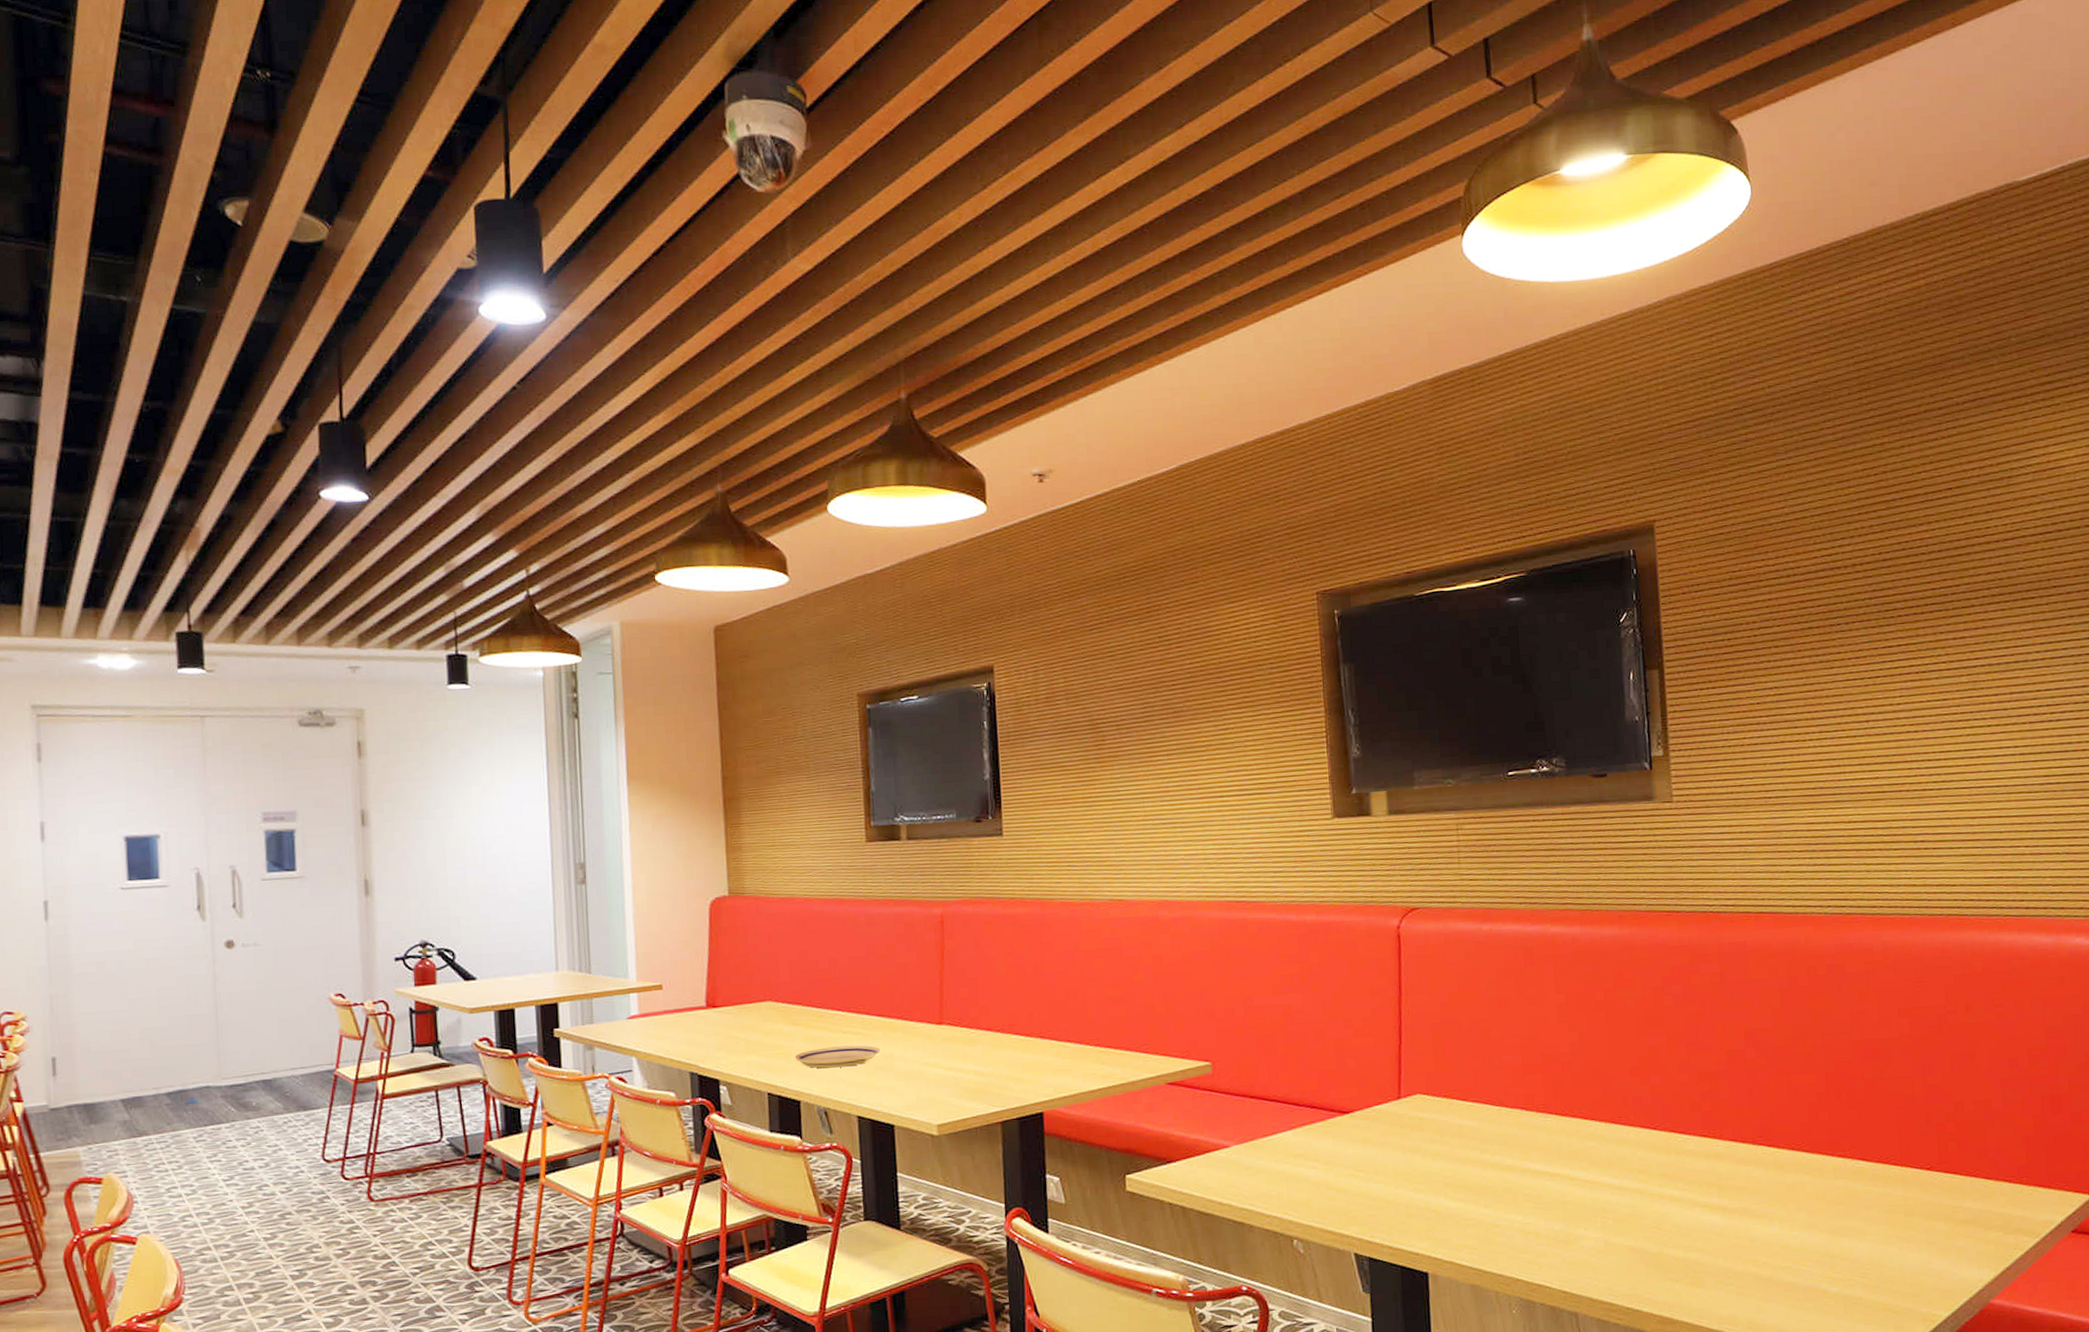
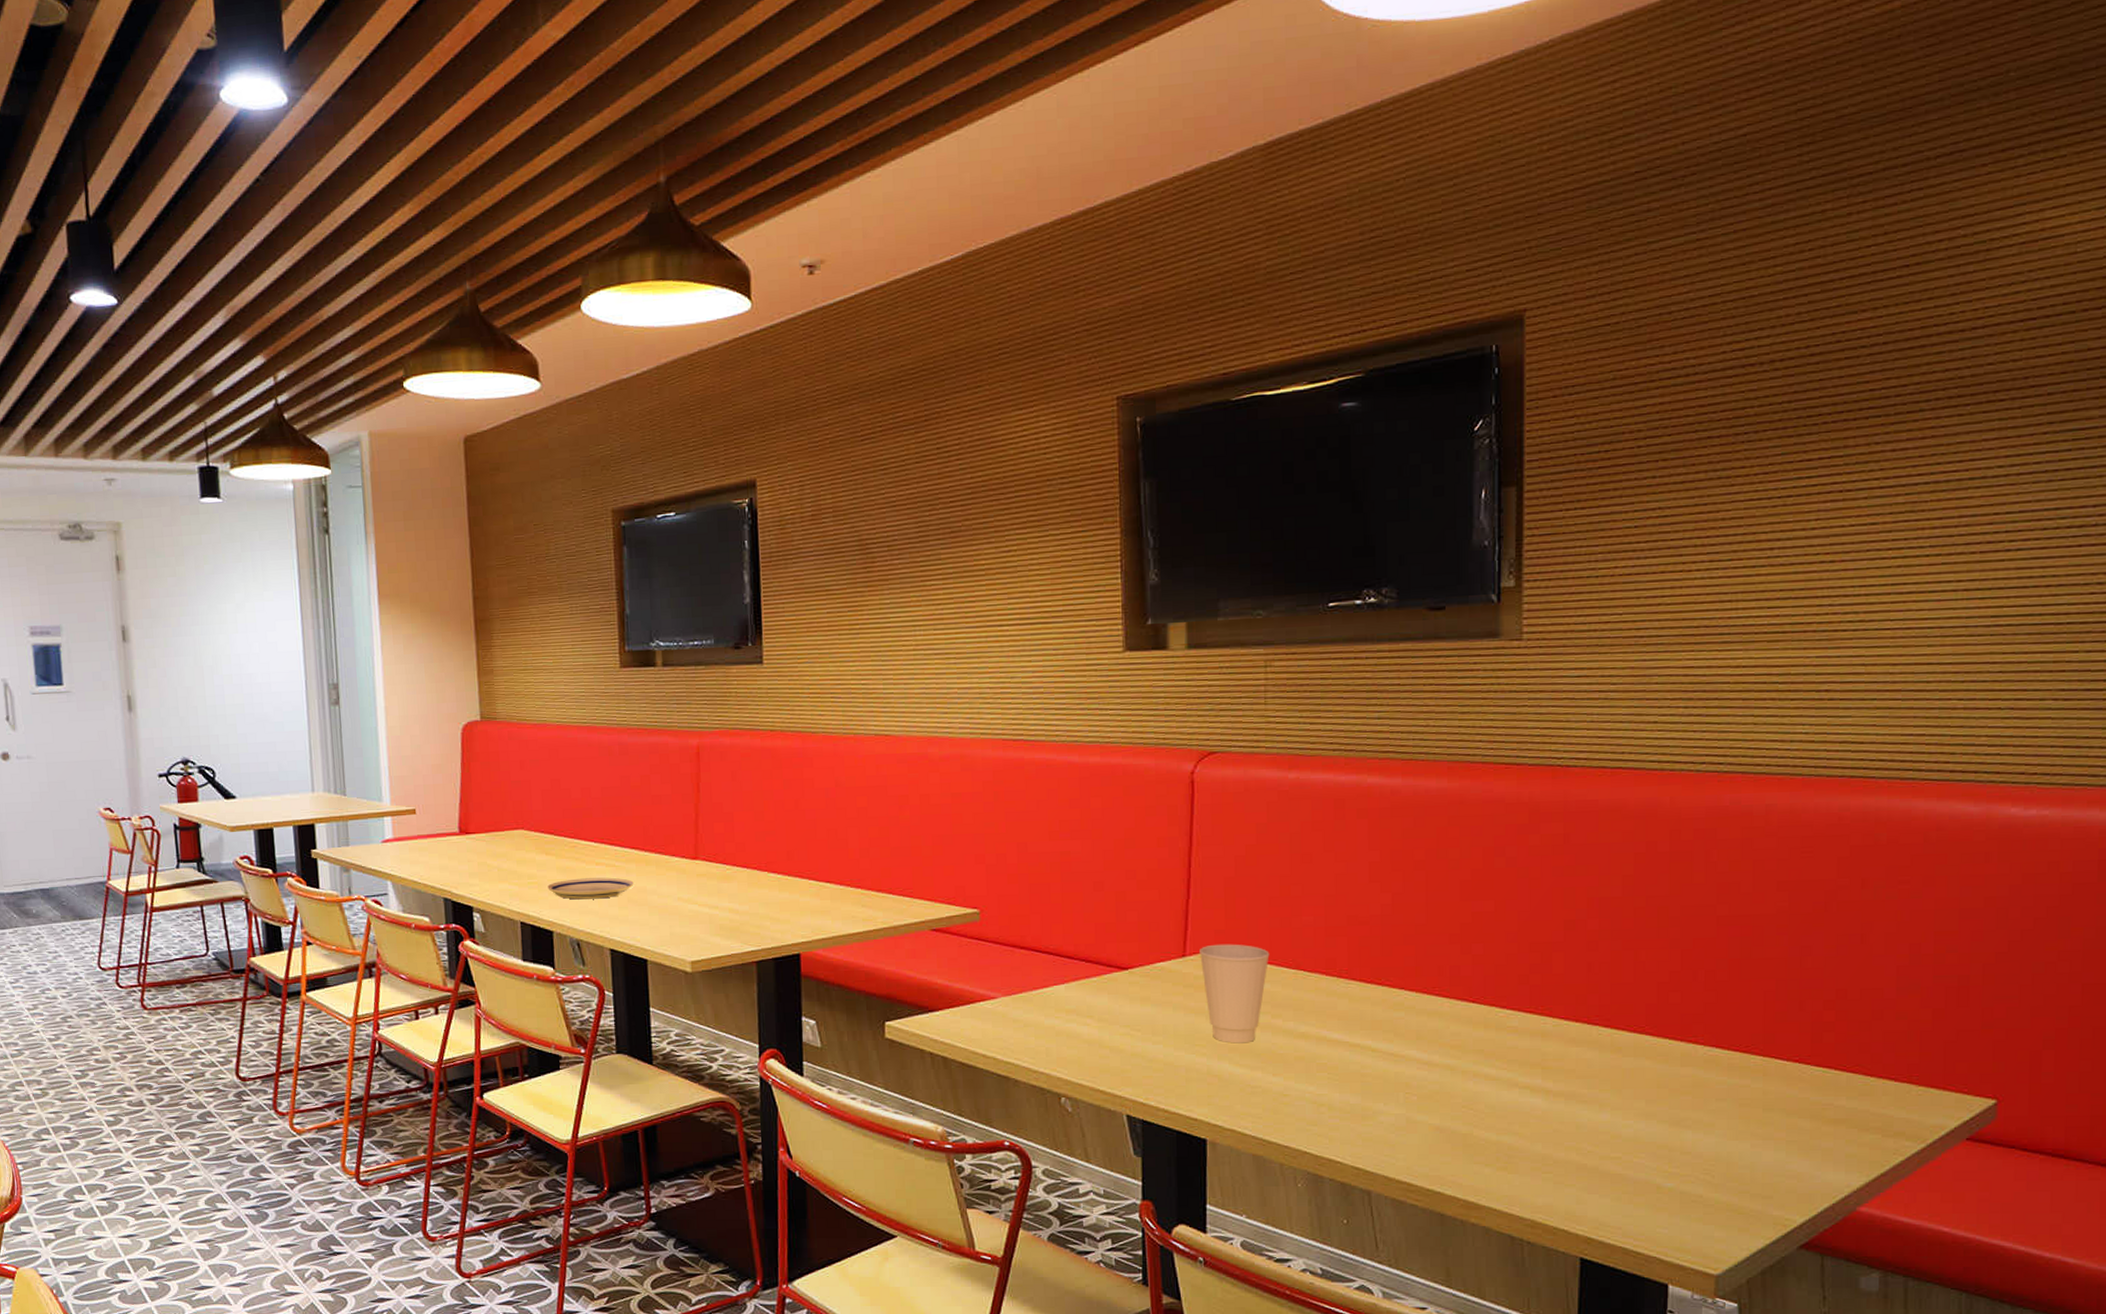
cup: none [1413,1084,1476,1180] -> present [1200,944,1270,1045]

